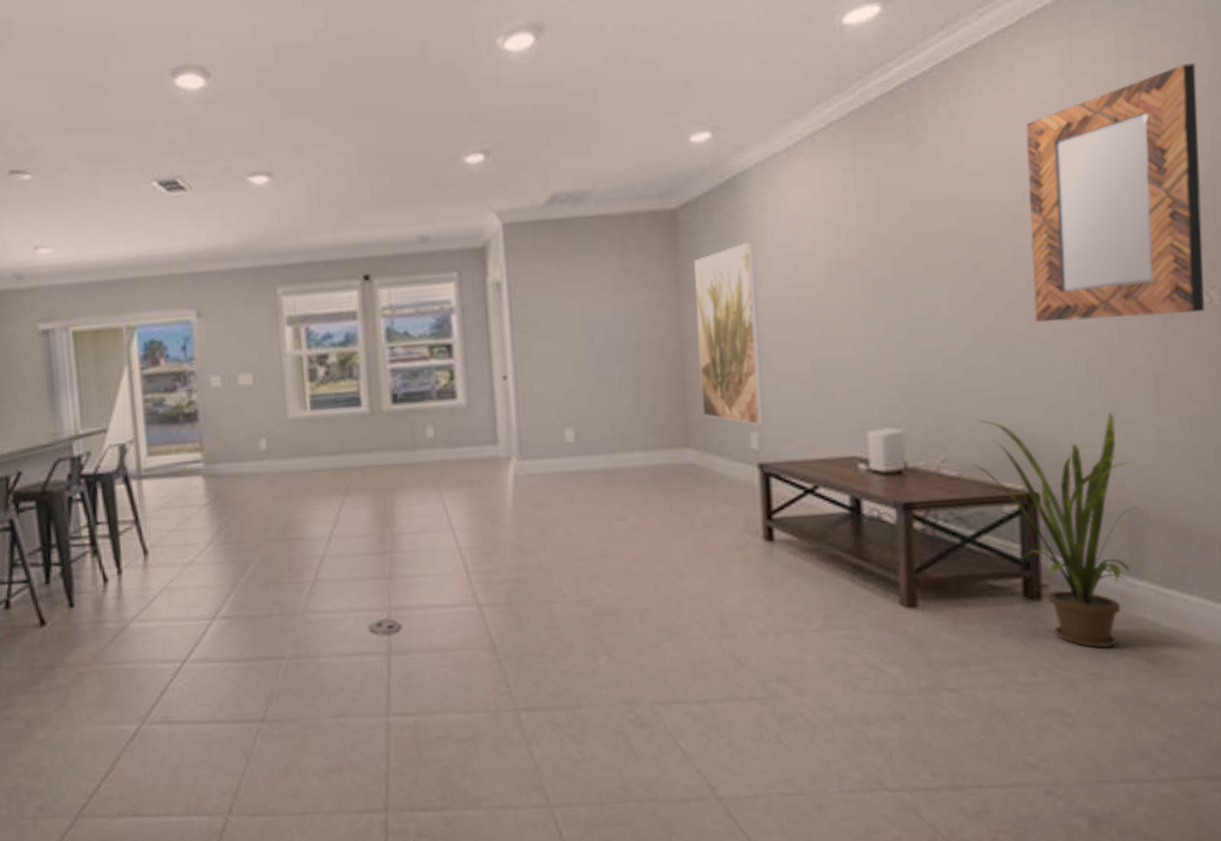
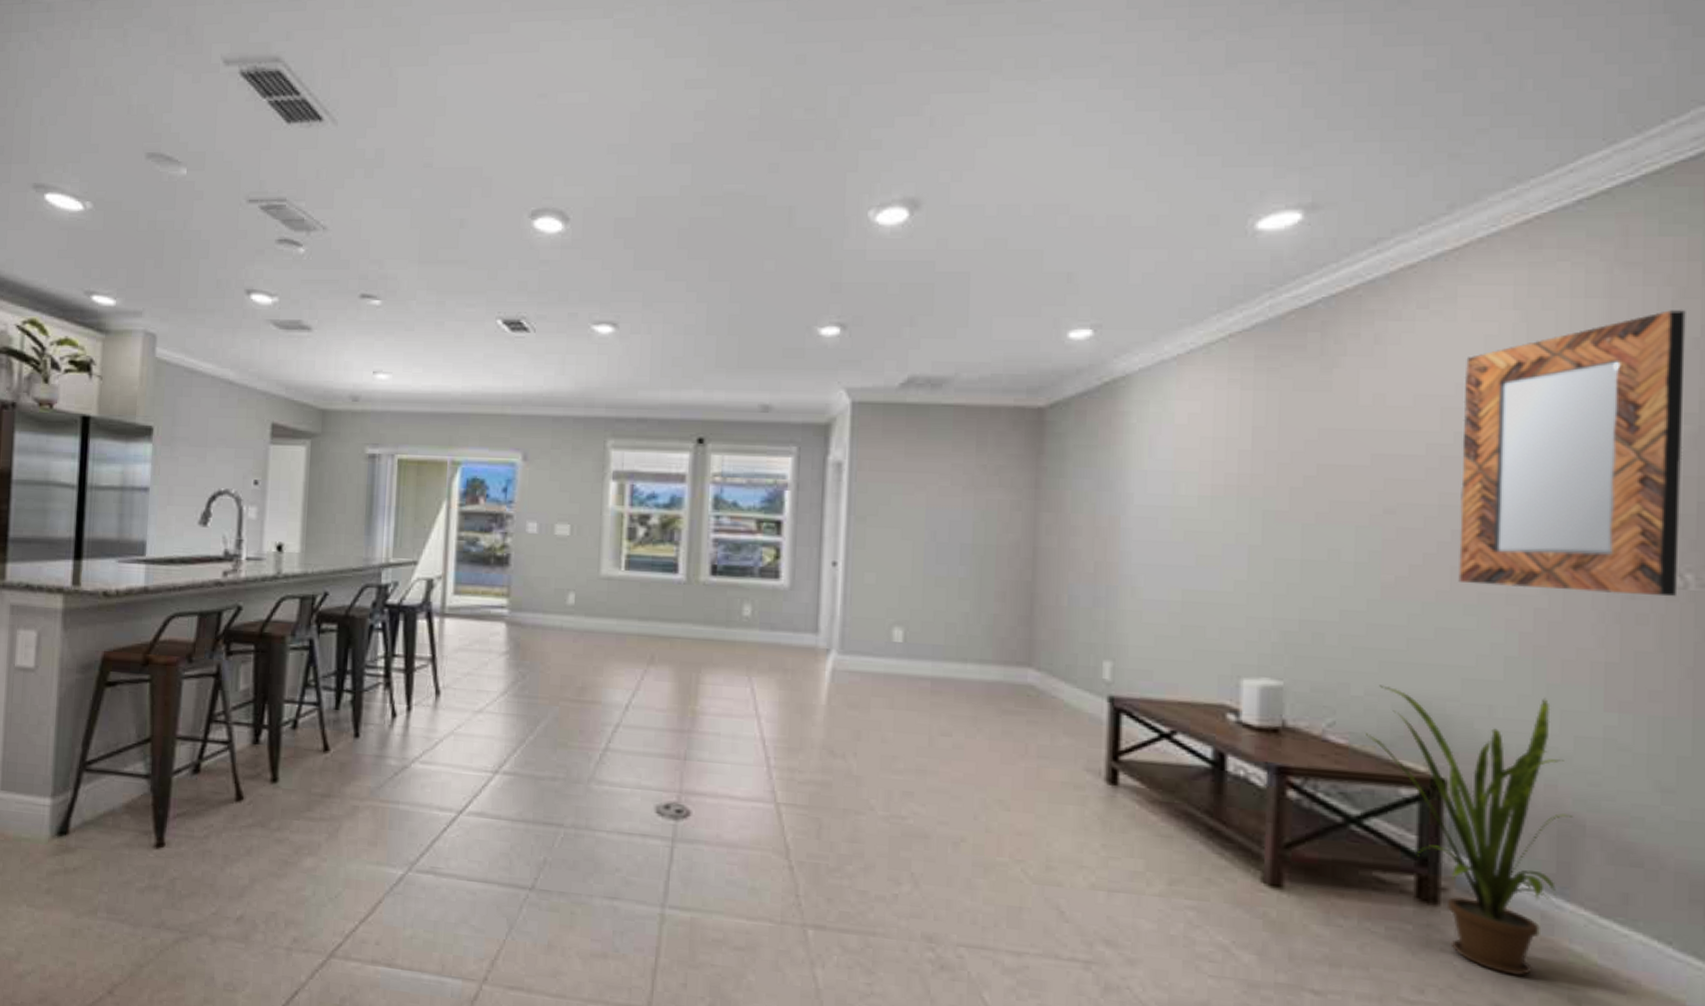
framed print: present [694,241,763,426] -> none [1050,451,1128,654]

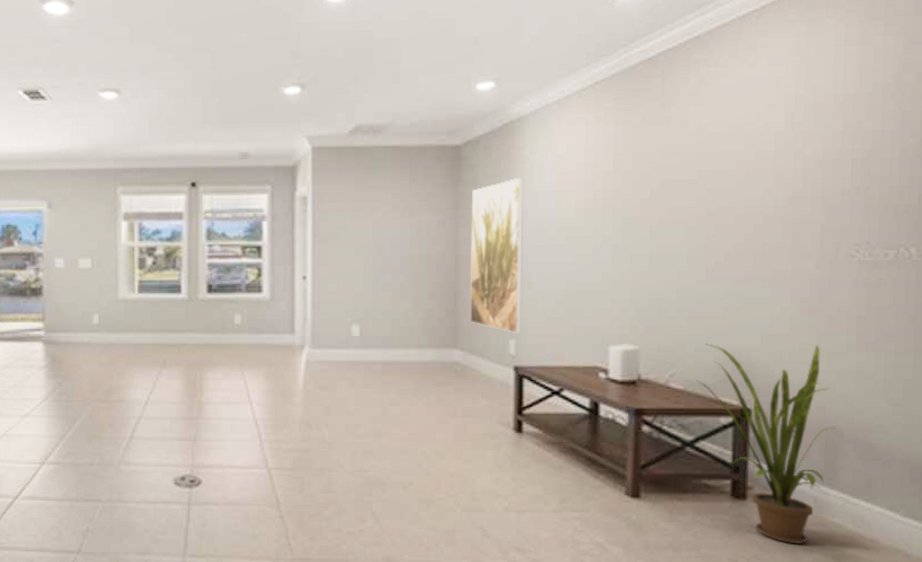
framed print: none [1050,451,1128,654] -> present [469,177,524,334]
home mirror: present [1458,310,1686,597] -> none [759,53,913,266]

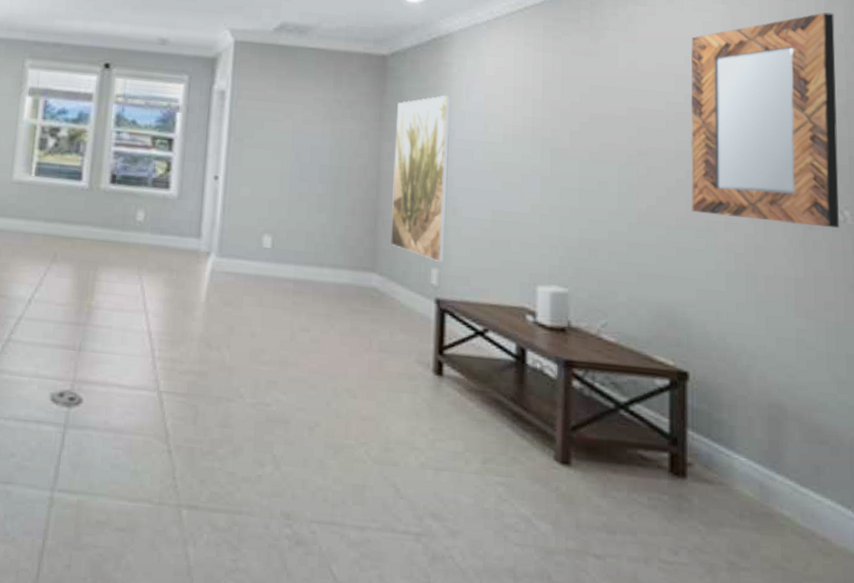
house plant: present [696,343,836,544] -> none [630,293,779,538]
home mirror: none [759,53,913,266] -> present [690,12,839,229]

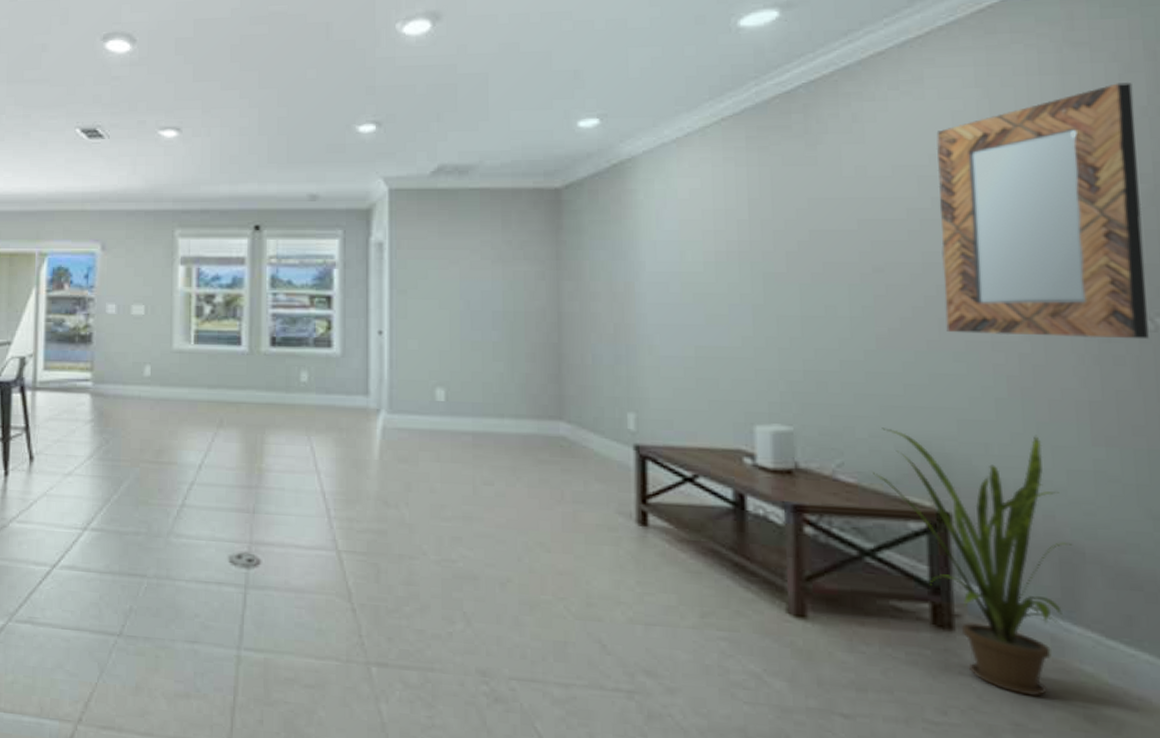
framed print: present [390,95,451,263] -> none [575,225,641,407]
house plant: none [630,293,779,538] -> present [873,427,1073,697]

